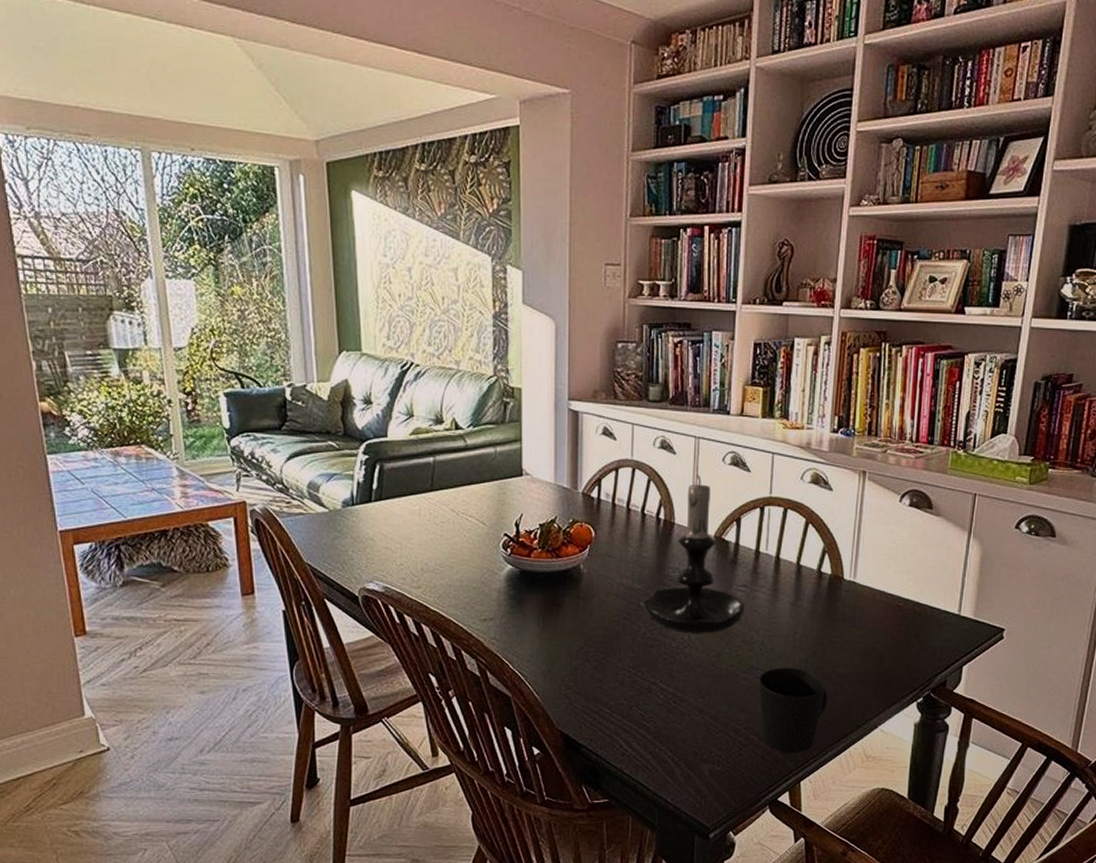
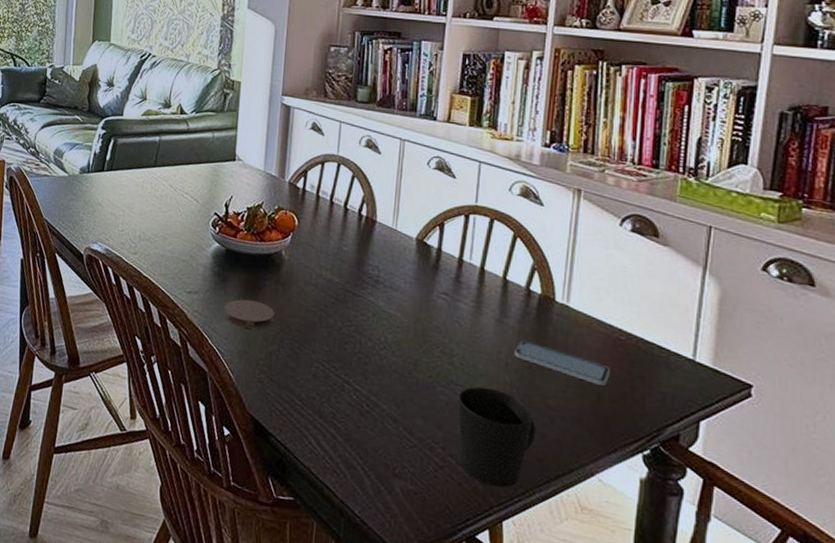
coaster: none [523,619,577,647] -> present [223,299,275,329]
candle holder: present [639,475,745,634] -> none [336,176,446,339]
smartphone: none [808,619,892,649] -> present [514,340,611,386]

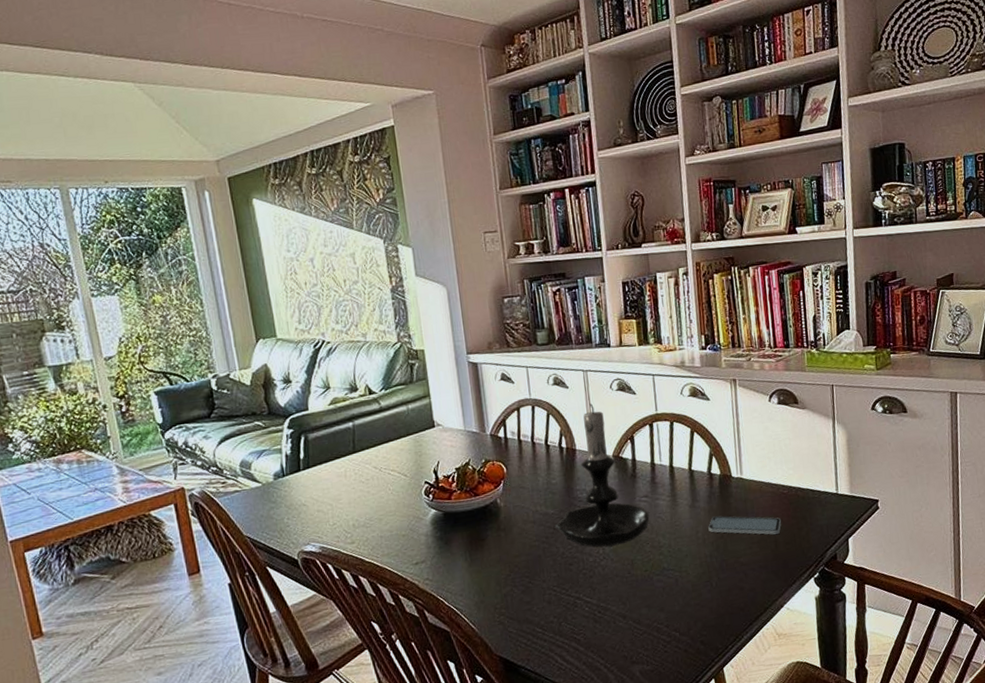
coaster: present [223,299,275,329] -> none [453,552,503,581]
candle holder: none [336,176,446,339] -> present [554,403,650,548]
cup: present [458,387,536,488] -> none [672,563,736,643]

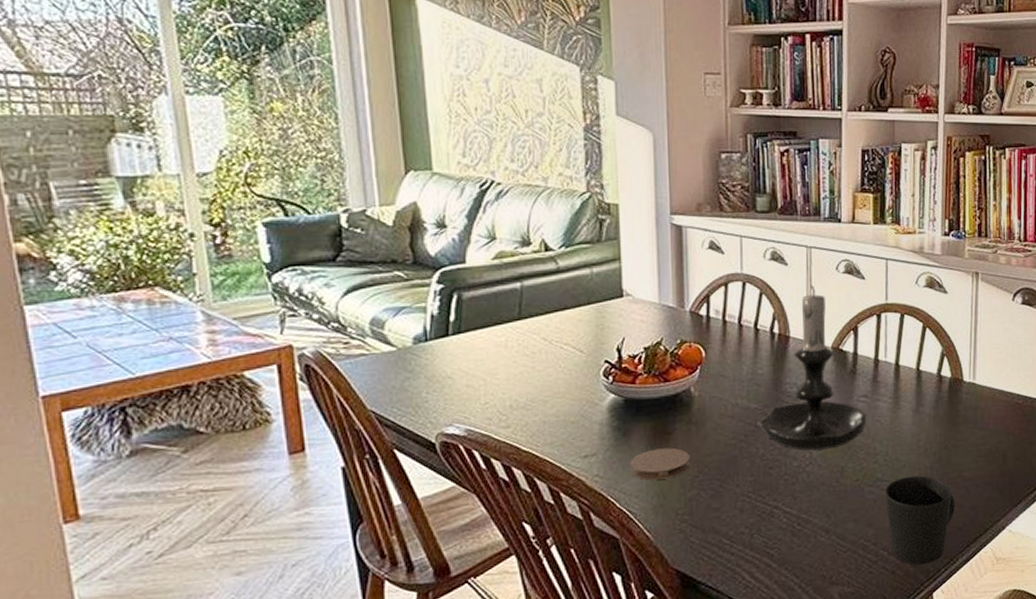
coaster: none [453,552,503,581] -> present [630,448,690,481]
cup: none [672,563,736,643] -> present [886,475,955,565]
smartphone: present [708,515,782,535] -> none [932,423,1013,448]

